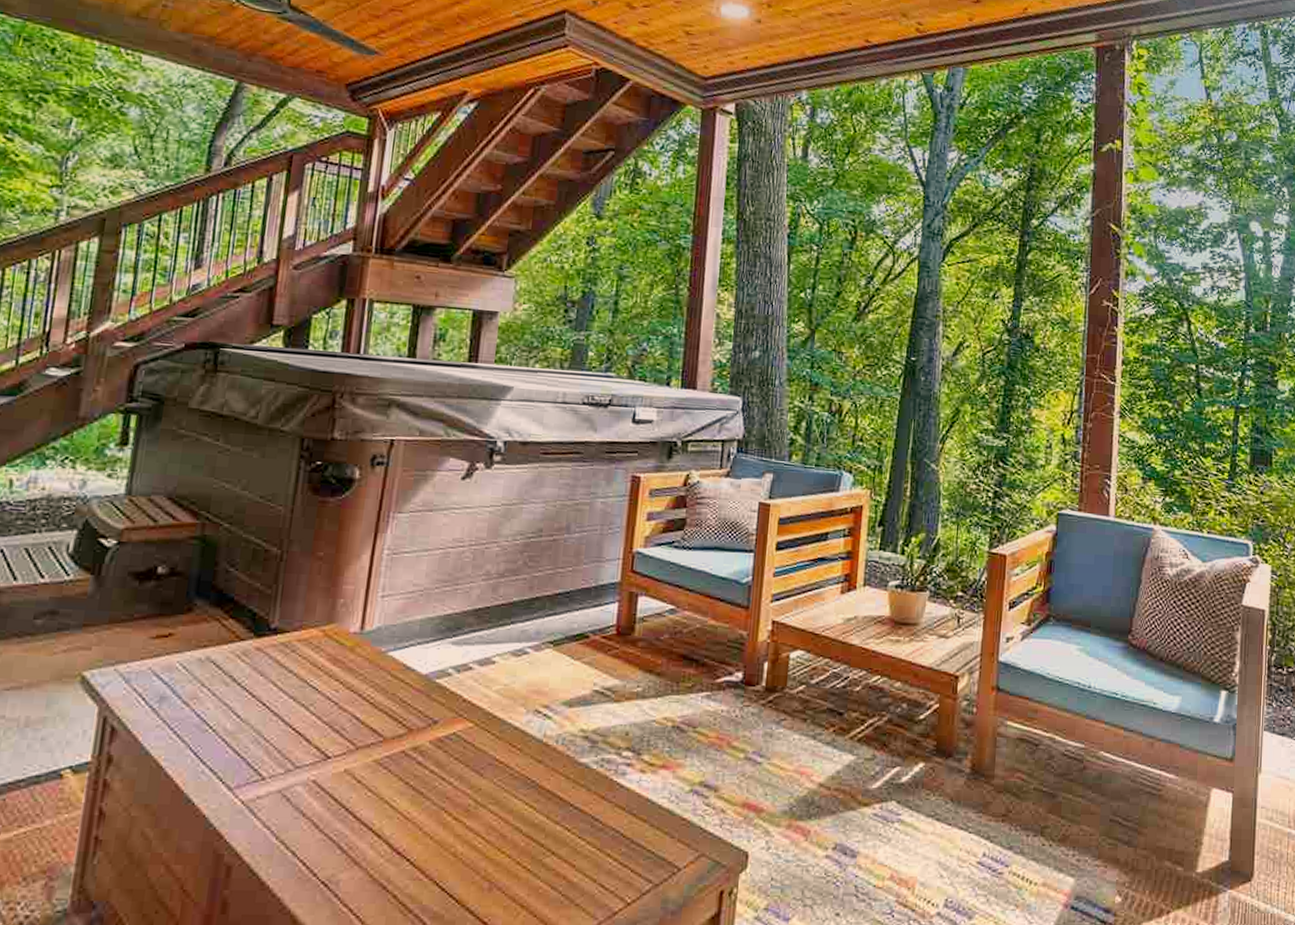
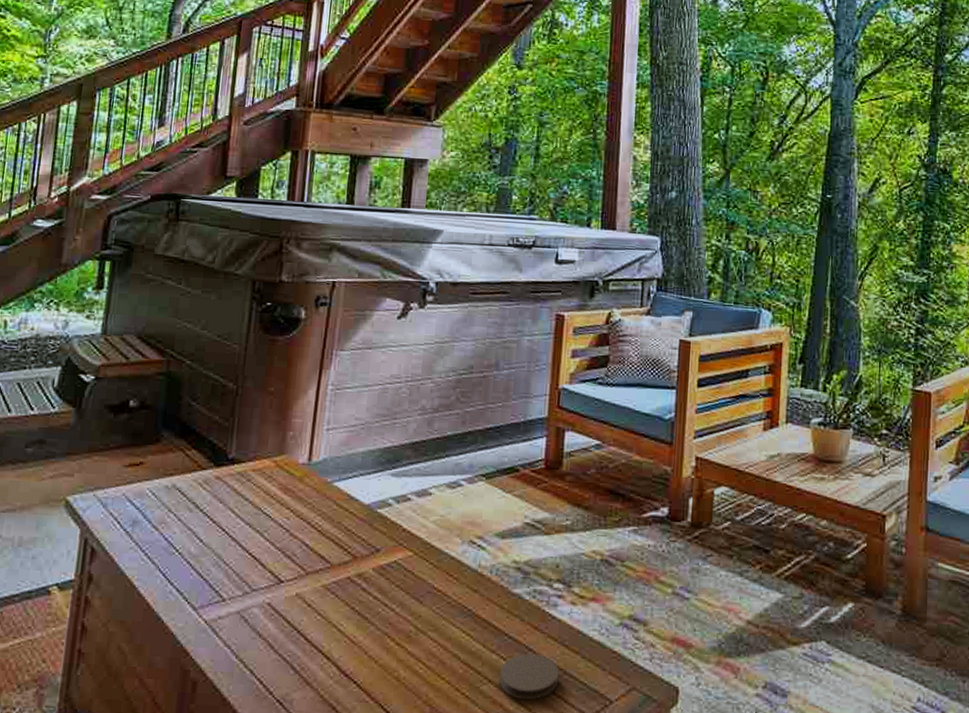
coaster: none [563,823,627,872] -> present [499,653,560,701]

